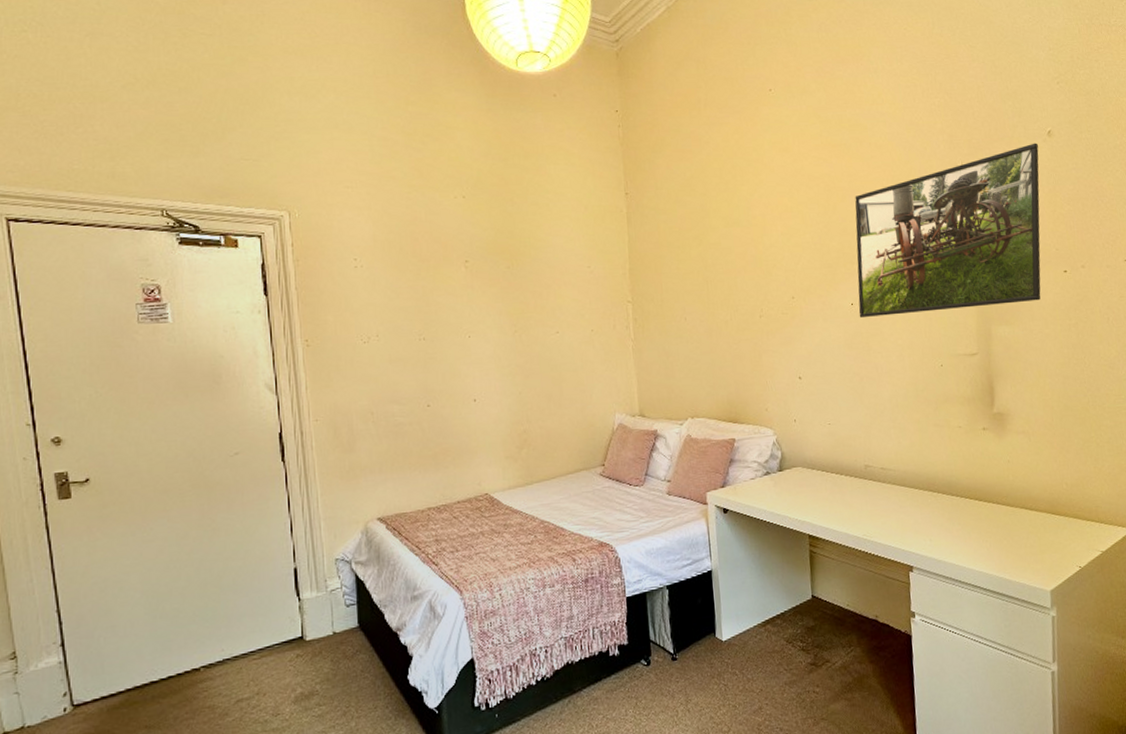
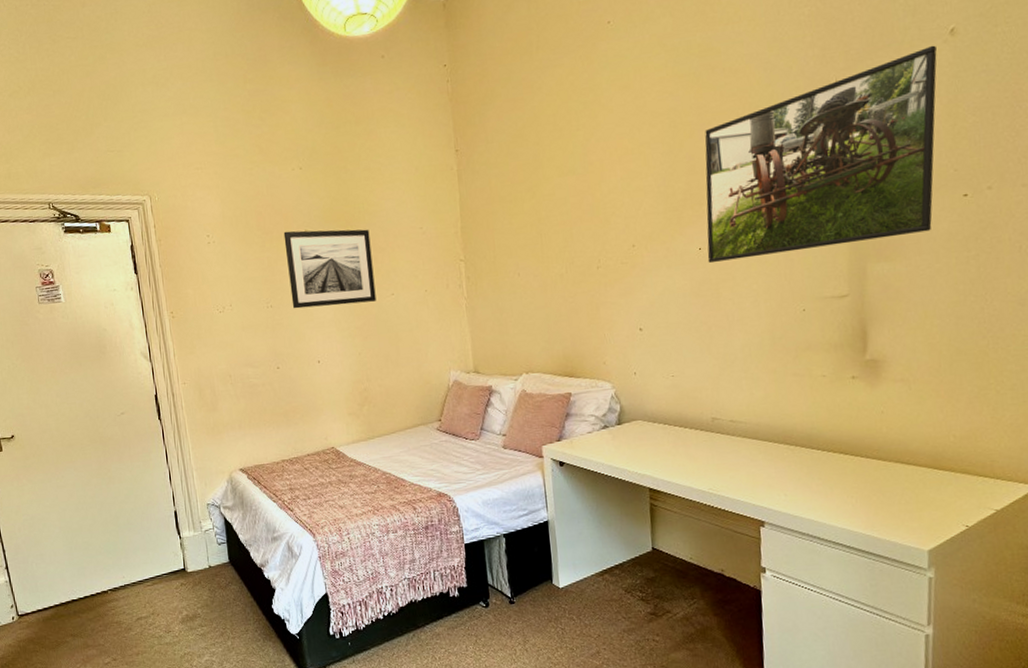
wall art: none [441,260,540,343] -> present [283,229,376,309]

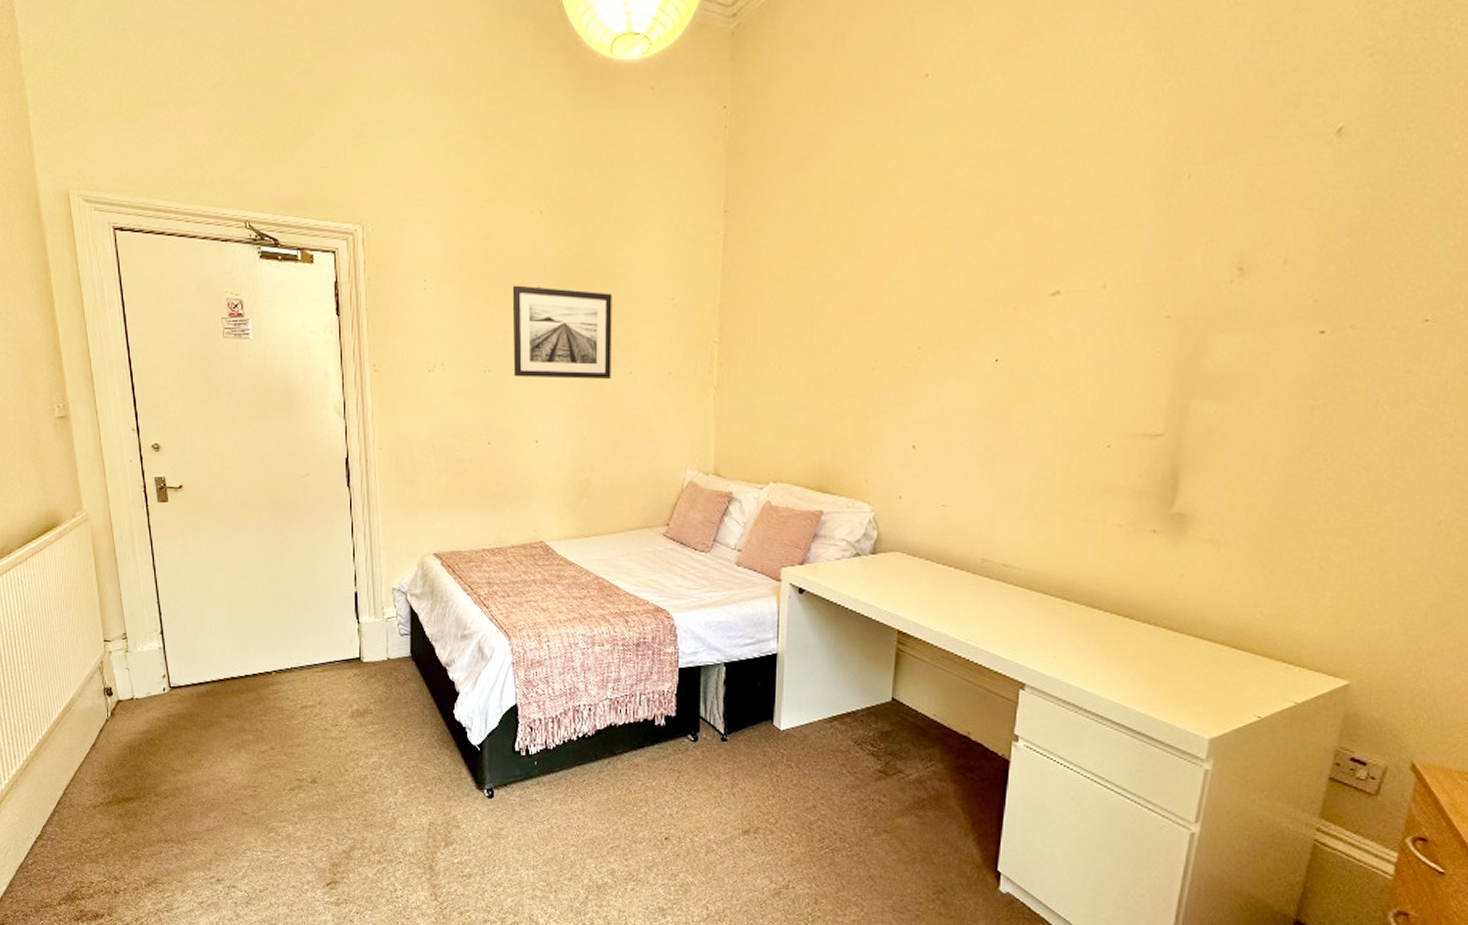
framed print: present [705,45,937,263] -> none [1004,146,1317,379]

